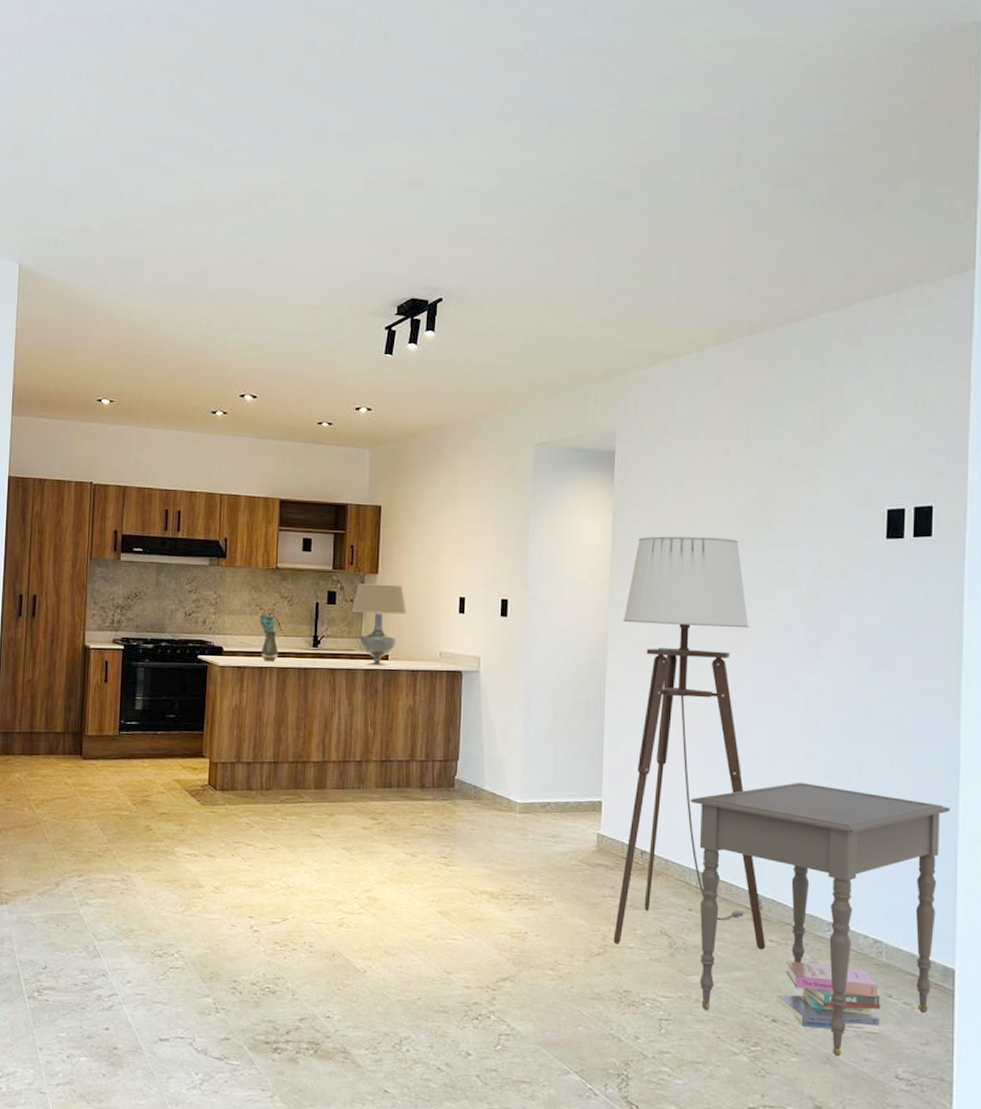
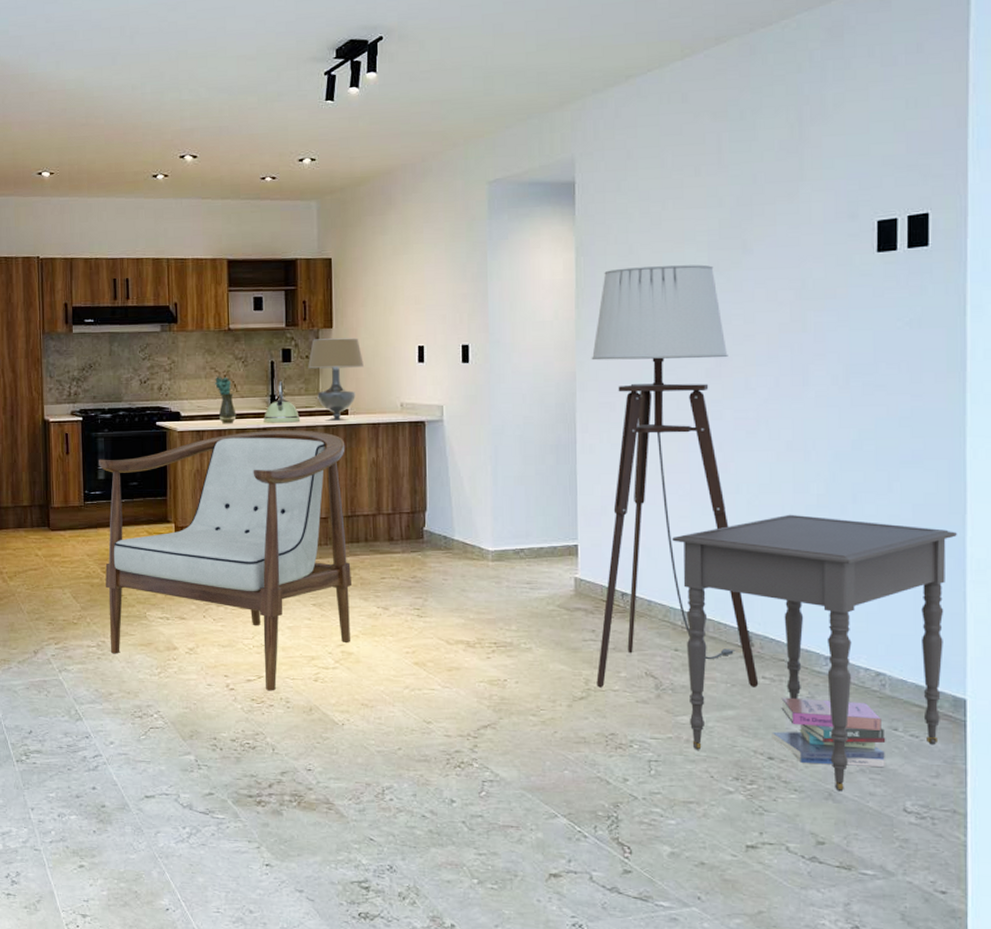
armchair: none [134,670,384,934] -> present [99,430,351,690]
kettle: none [305,621,342,665] -> present [264,380,301,423]

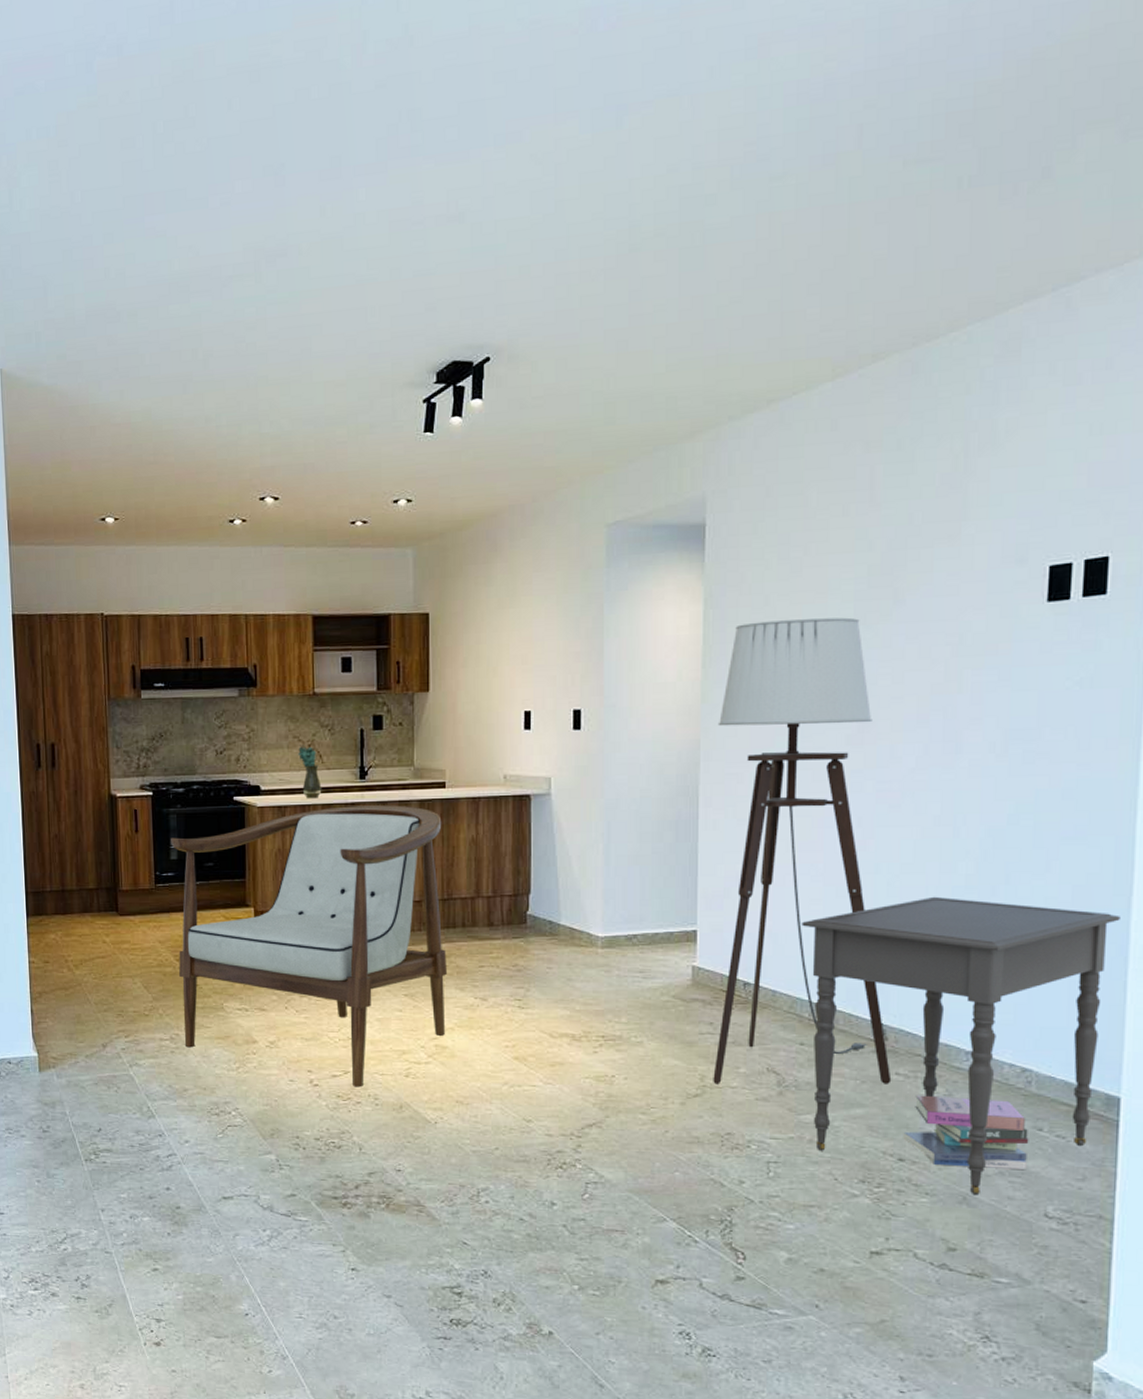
kettle: present [264,380,301,423] -> none [352,749,393,798]
table lamp: present [308,338,364,422] -> none [401,702,463,796]

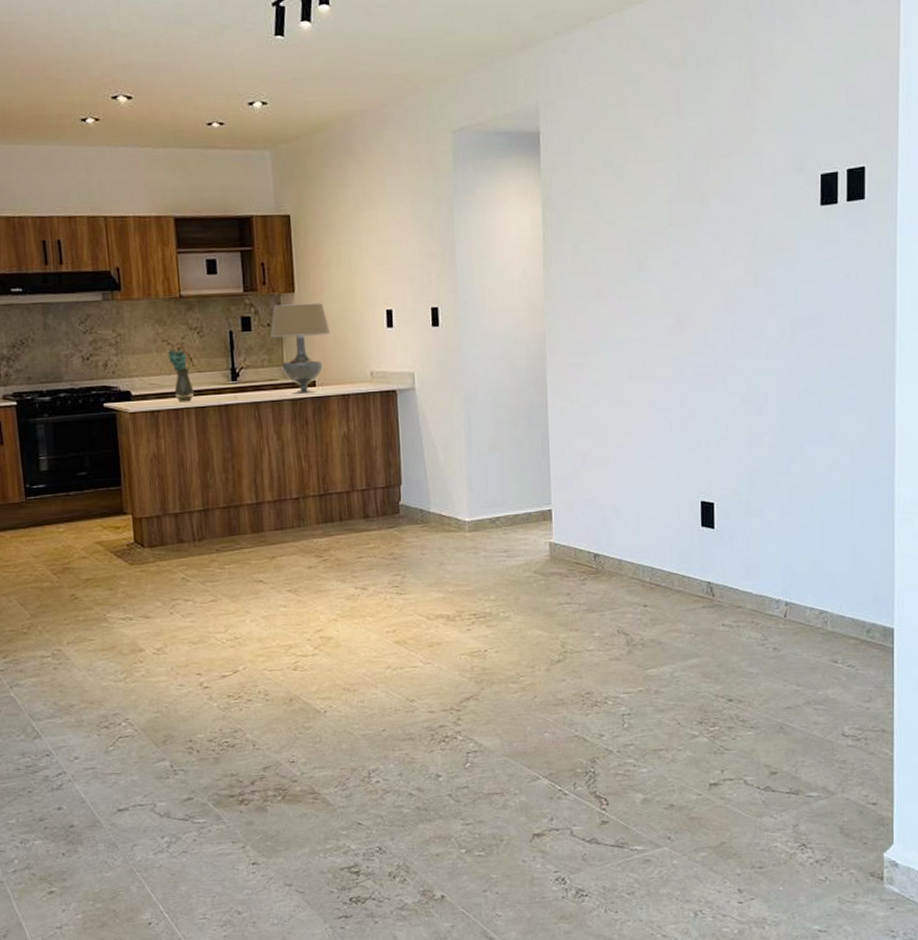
armchair: present [171,805,447,1086] -> none [39,405,329,684]
table lamp: none [401,702,463,796] -> present [270,302,330,395]
floor lamp: present [713,617,892,1084] -> none [559,219,719,649]
side table: present [802,896,1120,1196] -> none [640,466,887,725]
books: present [903,1095,1029,1171] -> none [731,639,828,701]

